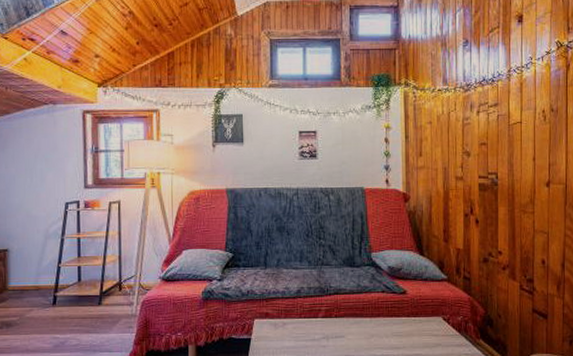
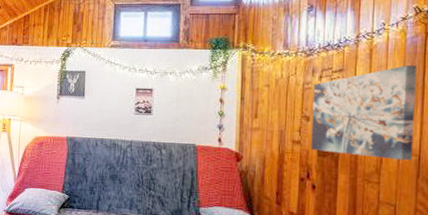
wall art: none [472,98,561,190] -> present [311,65,417,161]

